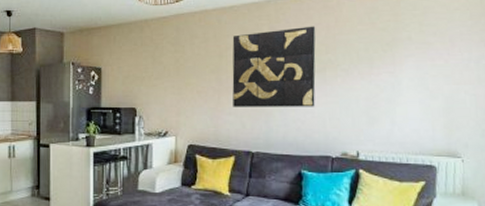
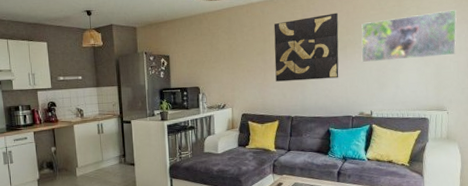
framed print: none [345,29,474,90] -> present [361,10,457,63]

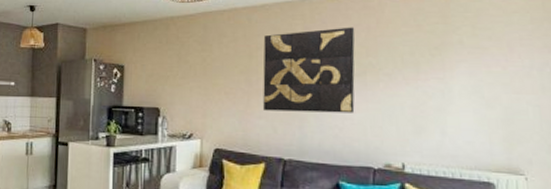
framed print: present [361,10,457,63] -> none [388,33,536,97]

